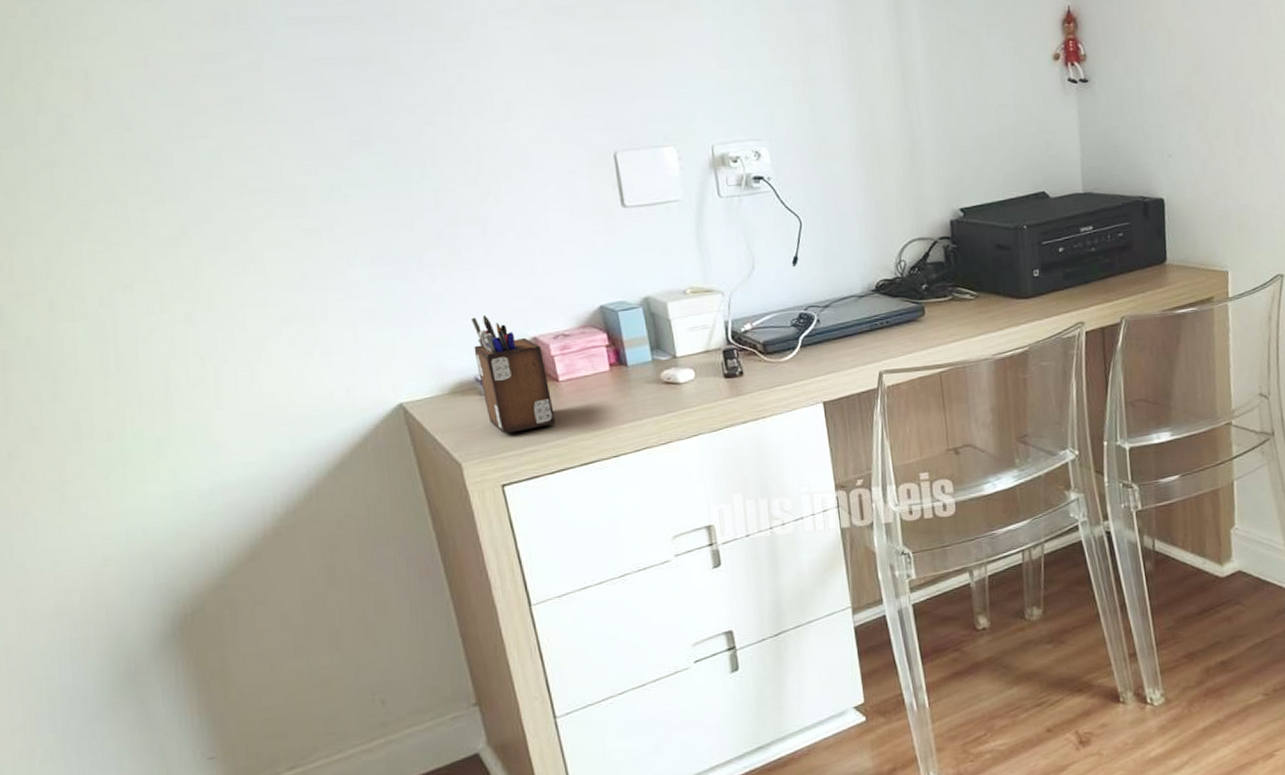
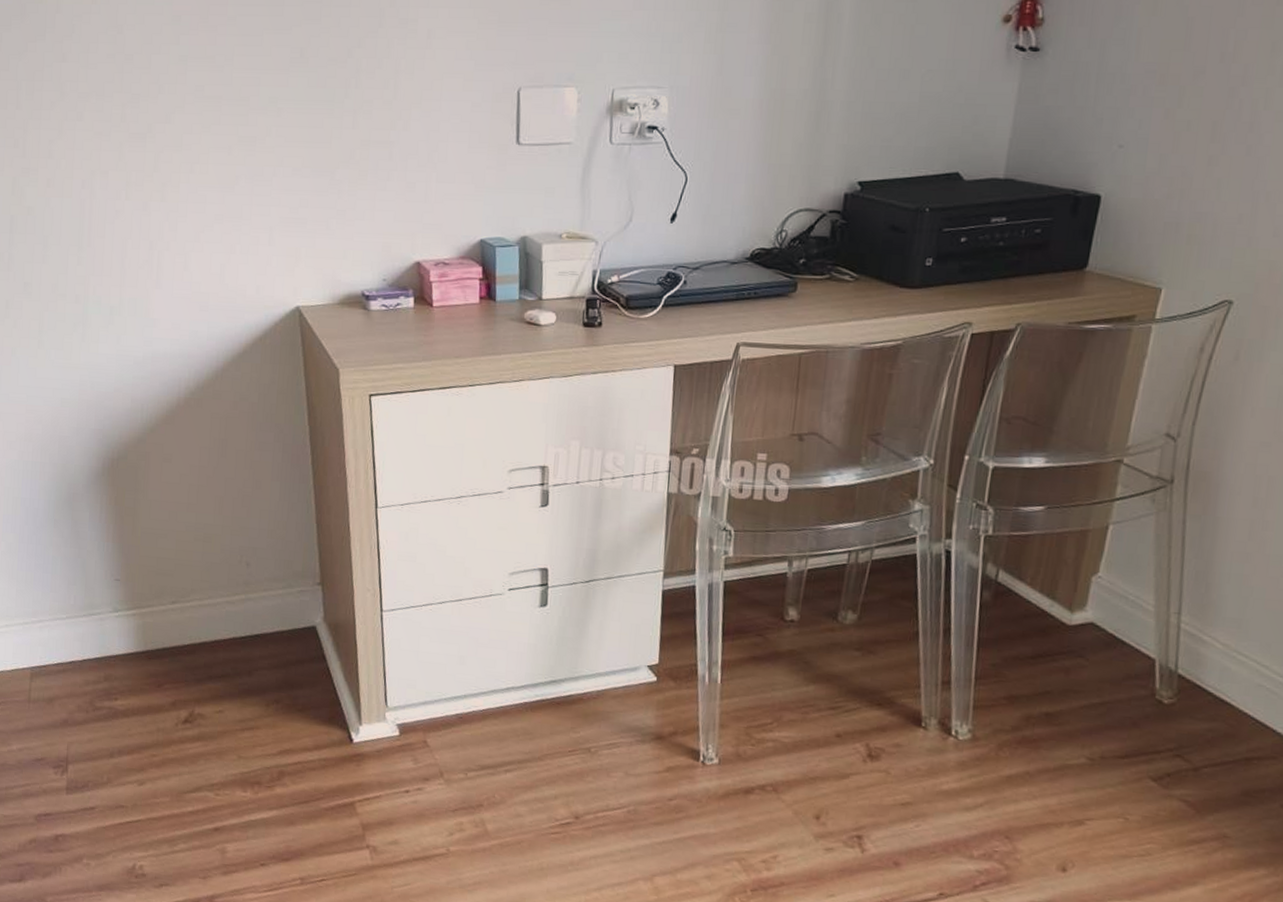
desk organizer: present [471,315,556,434] -> none [365,235,425,348]

